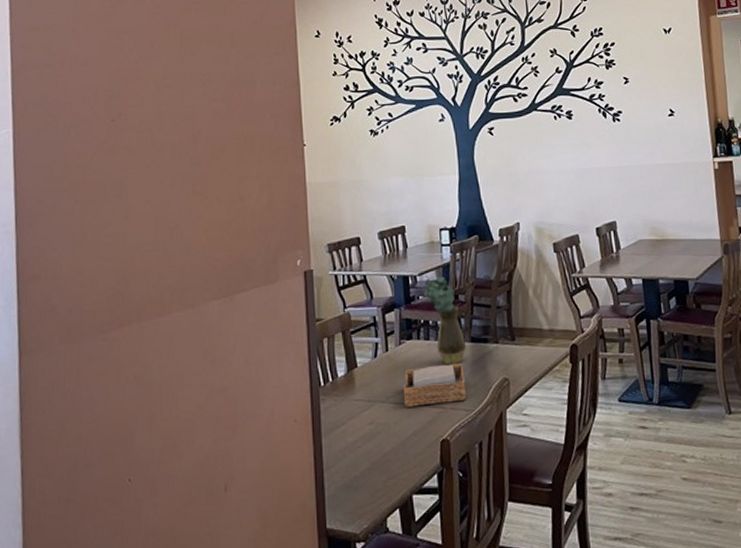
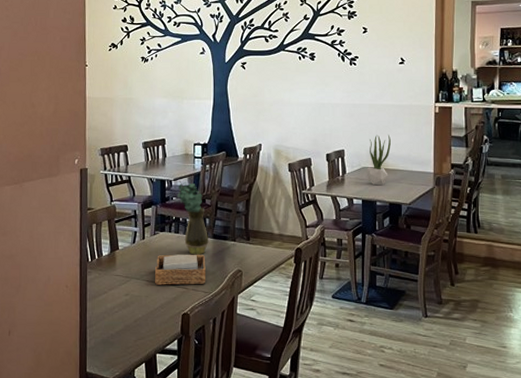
potted plant: none [644,199,670,260] -> present [367,134,391,186]

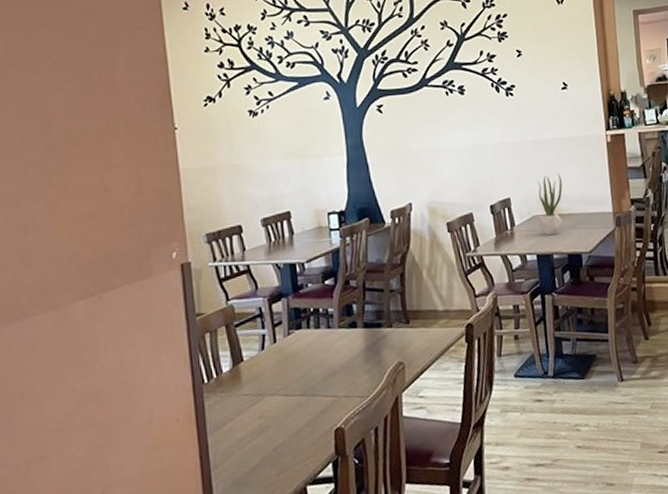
napkin holder: present [154,254,206,285] -> none [293,350,361,399]
vase: present [177,180,209,255] -> none [313,261,359,353]

